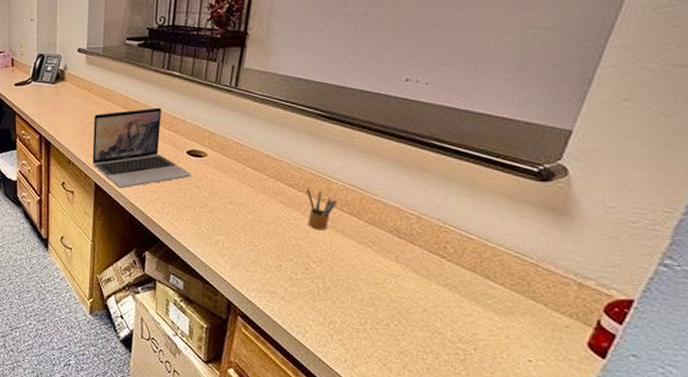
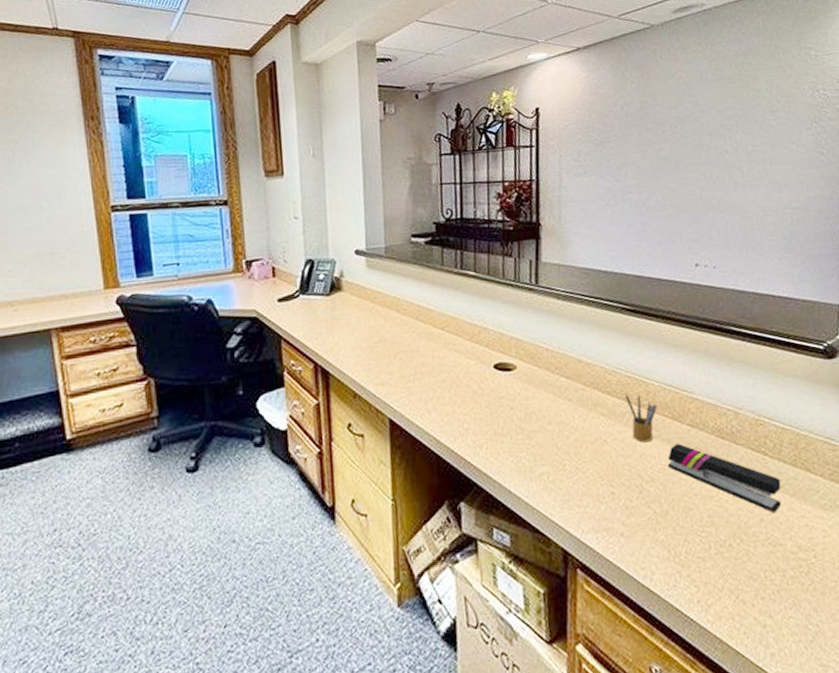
laptop: present [92,107,191,189] -> none [380,315,502,422]
stapler: none [338,236,454,306] -> present [667,444,782,512]

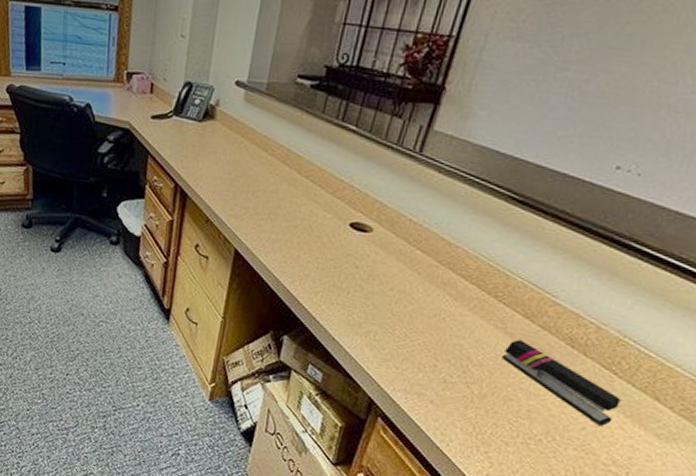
pencil box: present [625,393,658,443] -> none [474,280,513,332]

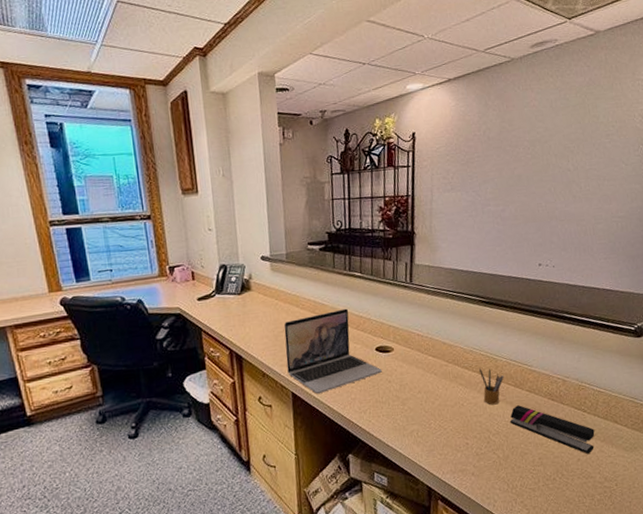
laptop: none [235,165,351,259] -> present [283,308,382,394]
pencil box: none [474,280,513,332] -> present [479,367,504,405]

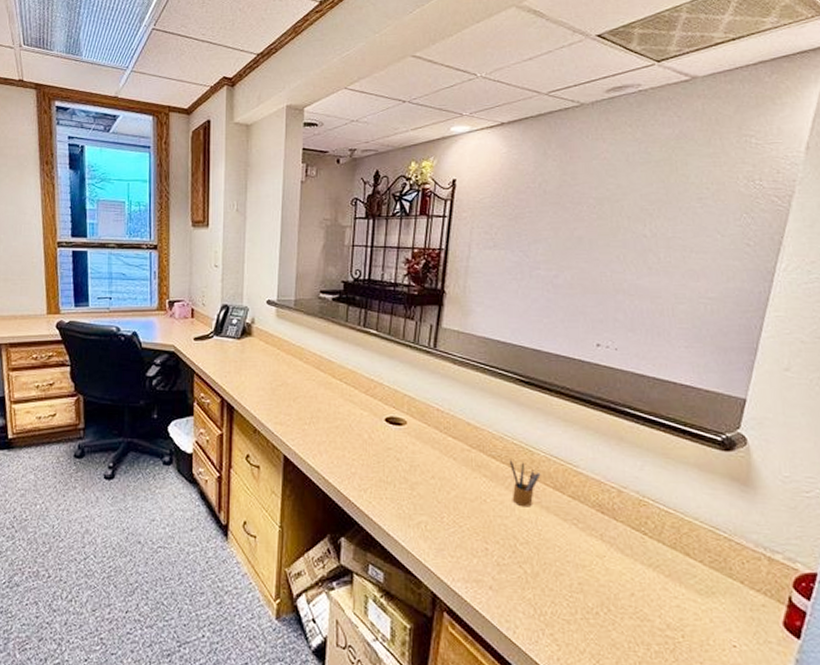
laptop: present [283,308,382,394] -> none [282,368,390,462]
stapler: present [510,405,595,454] -> none [544,512,657,589]

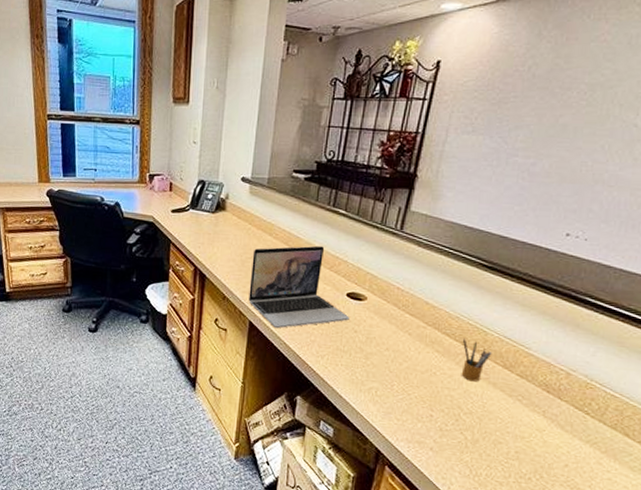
laptop: none [282,368,390,462] -> present [249,245,349,329]

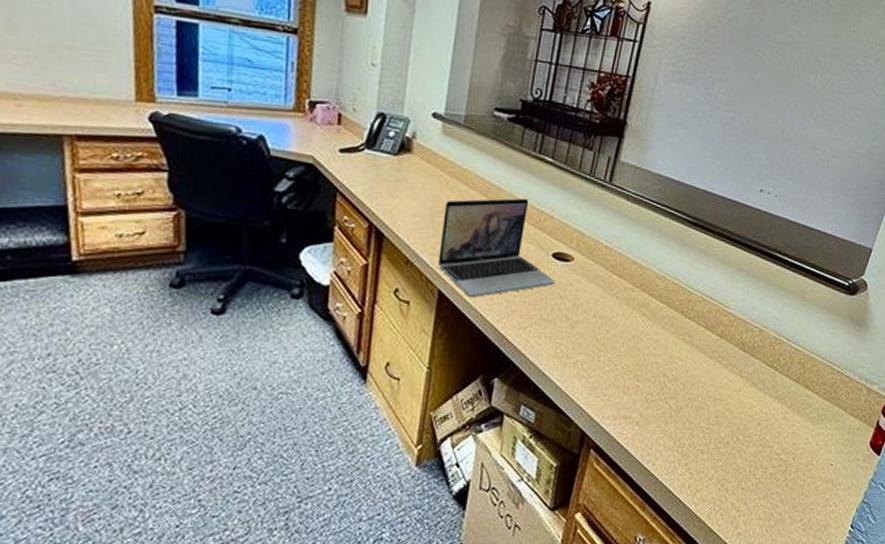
pencil box: present [461,337,492,382] -> none [666,298,696,346]

